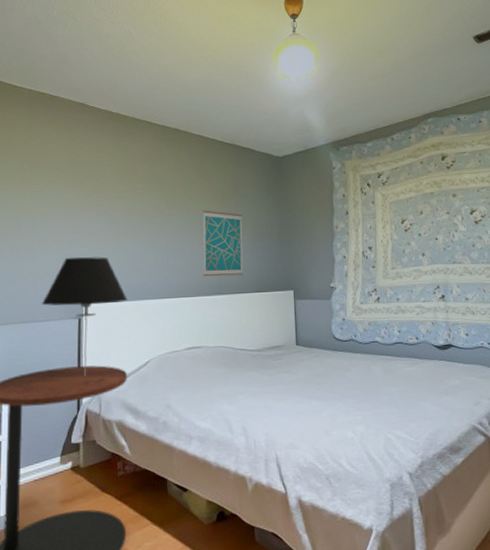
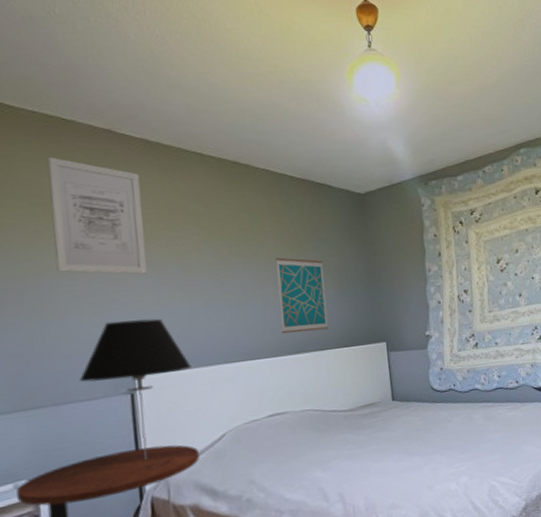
wall art: none [34,124,102,220] -> present [47,156,147,275]

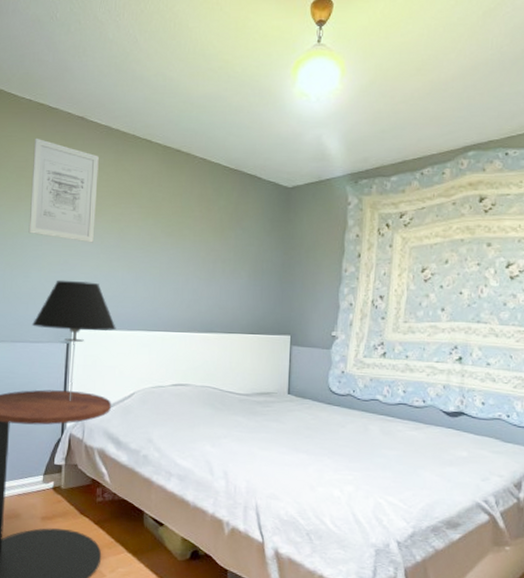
wall art: present [275,257,329,334] -> none [196,241,242,314]

